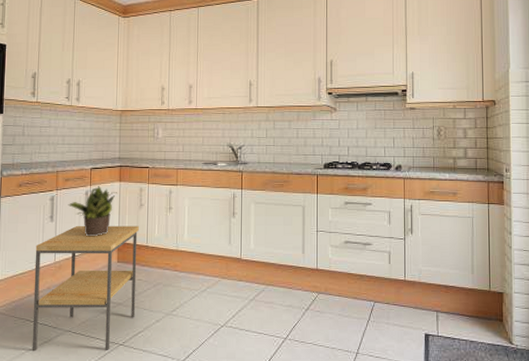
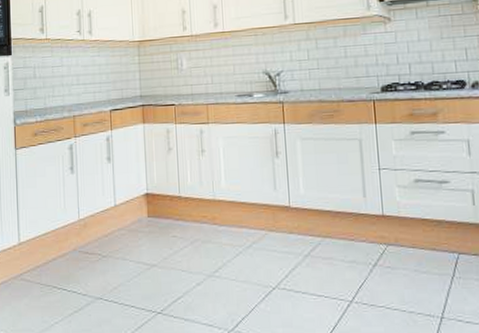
side table: present [32,225,139,352] -> none [57,173,173,323]
potted plant: present [68,186,117,237] -> none [88,130,141,189]

